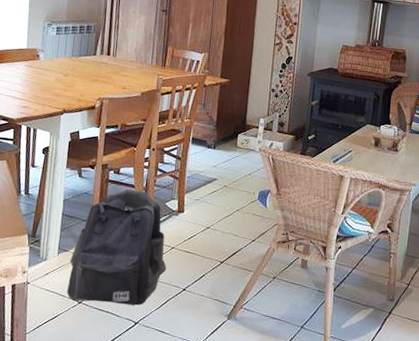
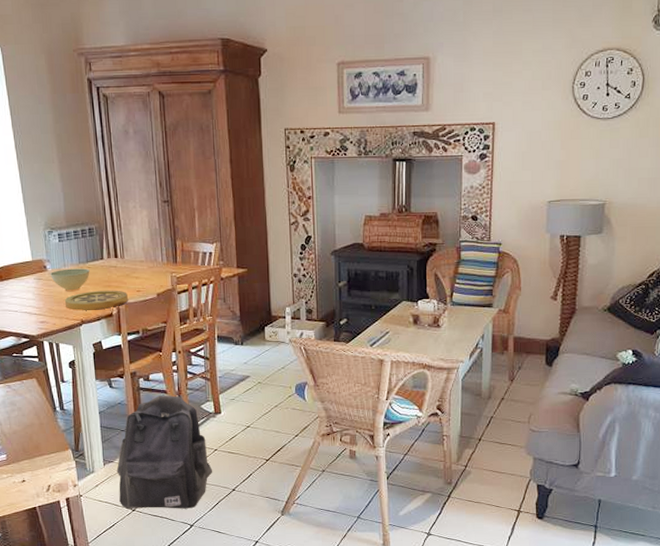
bowl: none [41,60,81,82] -> present [49,268,90,292]
decorative plate: none [50,83,114,101] -> present [64,290,129,310]

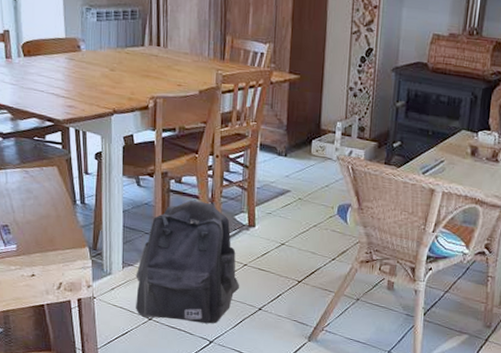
bowl: present [49,268,90,292] -> none [83,51,128,78]
decorative plate: present [64,290,129,310] -> none [96,79,168,101]

